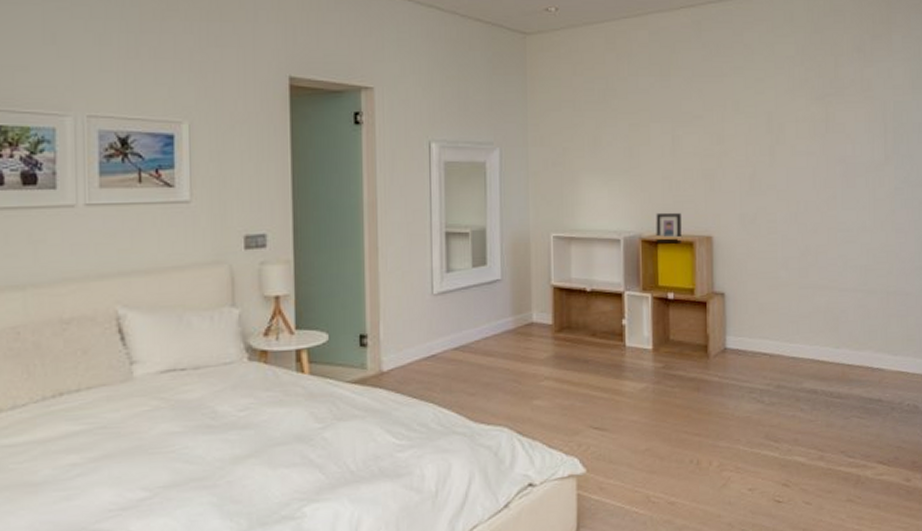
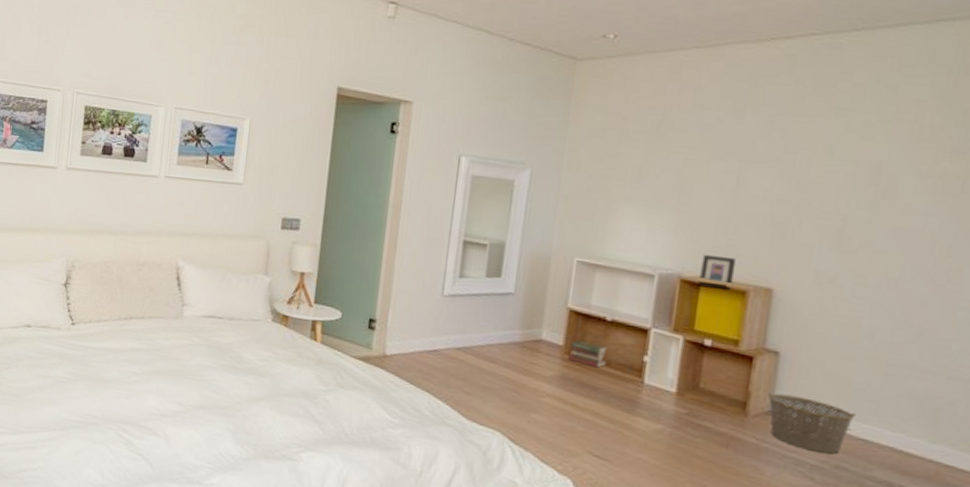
books: none [559,315,592,341] -> present [568,339,607,368]
basket: none [721,330,785,377] -> present [767,392,857,455]

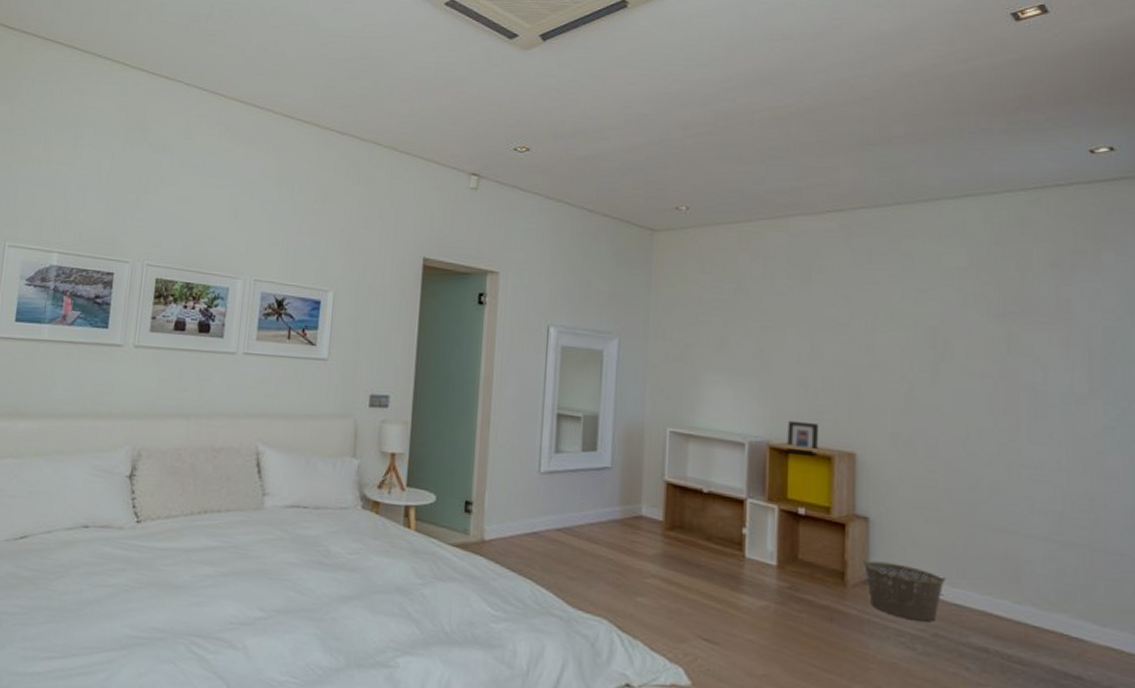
books: present [568,339,607,368] -> none [669,513,707,544]

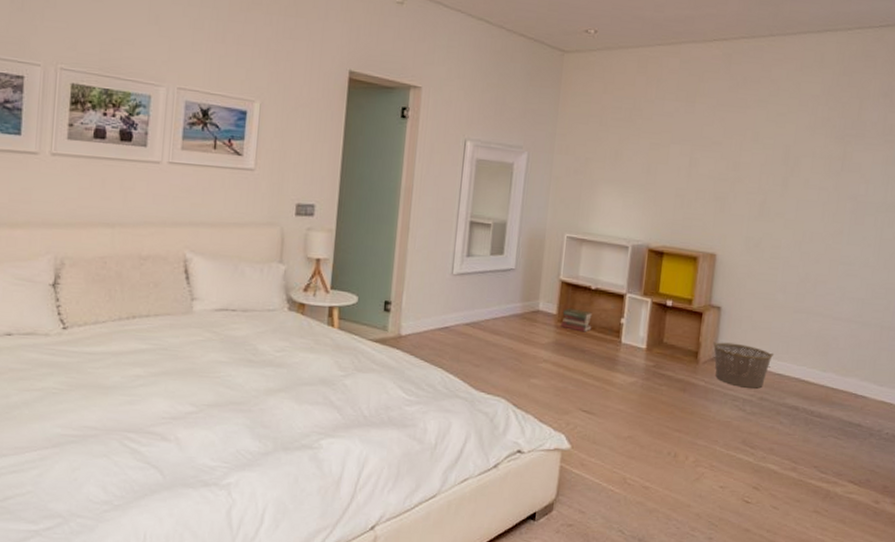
books: none [669,513,707,544] -> present [561,307,592,332]
picture frame: present [787,420,818,456] -> none [662,226,689,257]

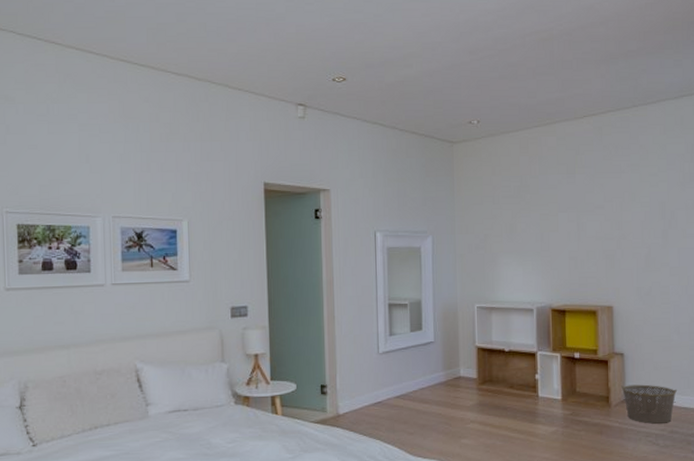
books: present [561,307,592,332] -> none [482,370,510,392]

